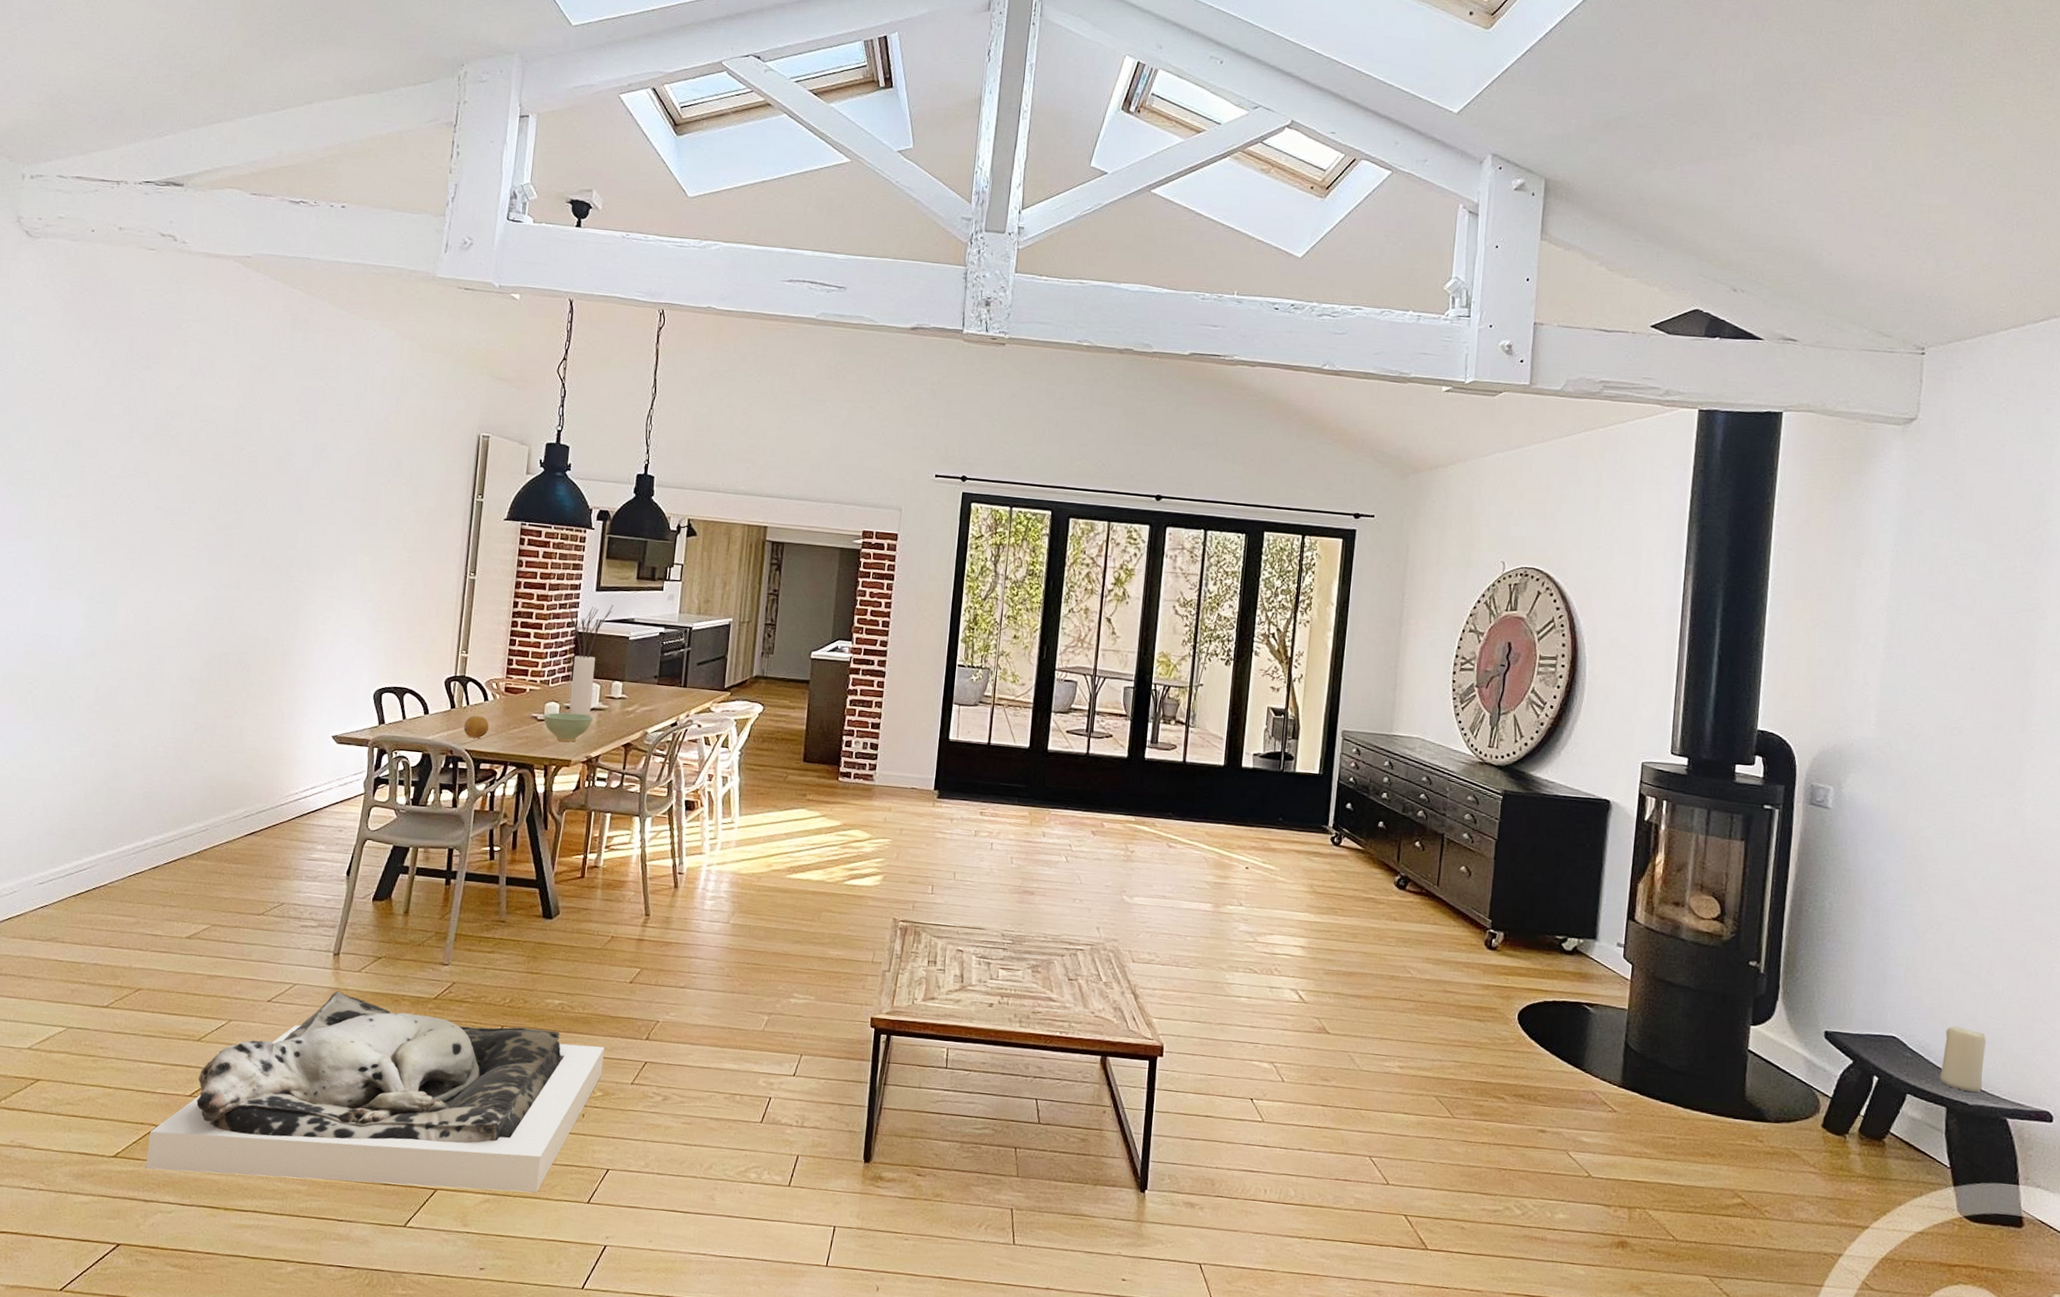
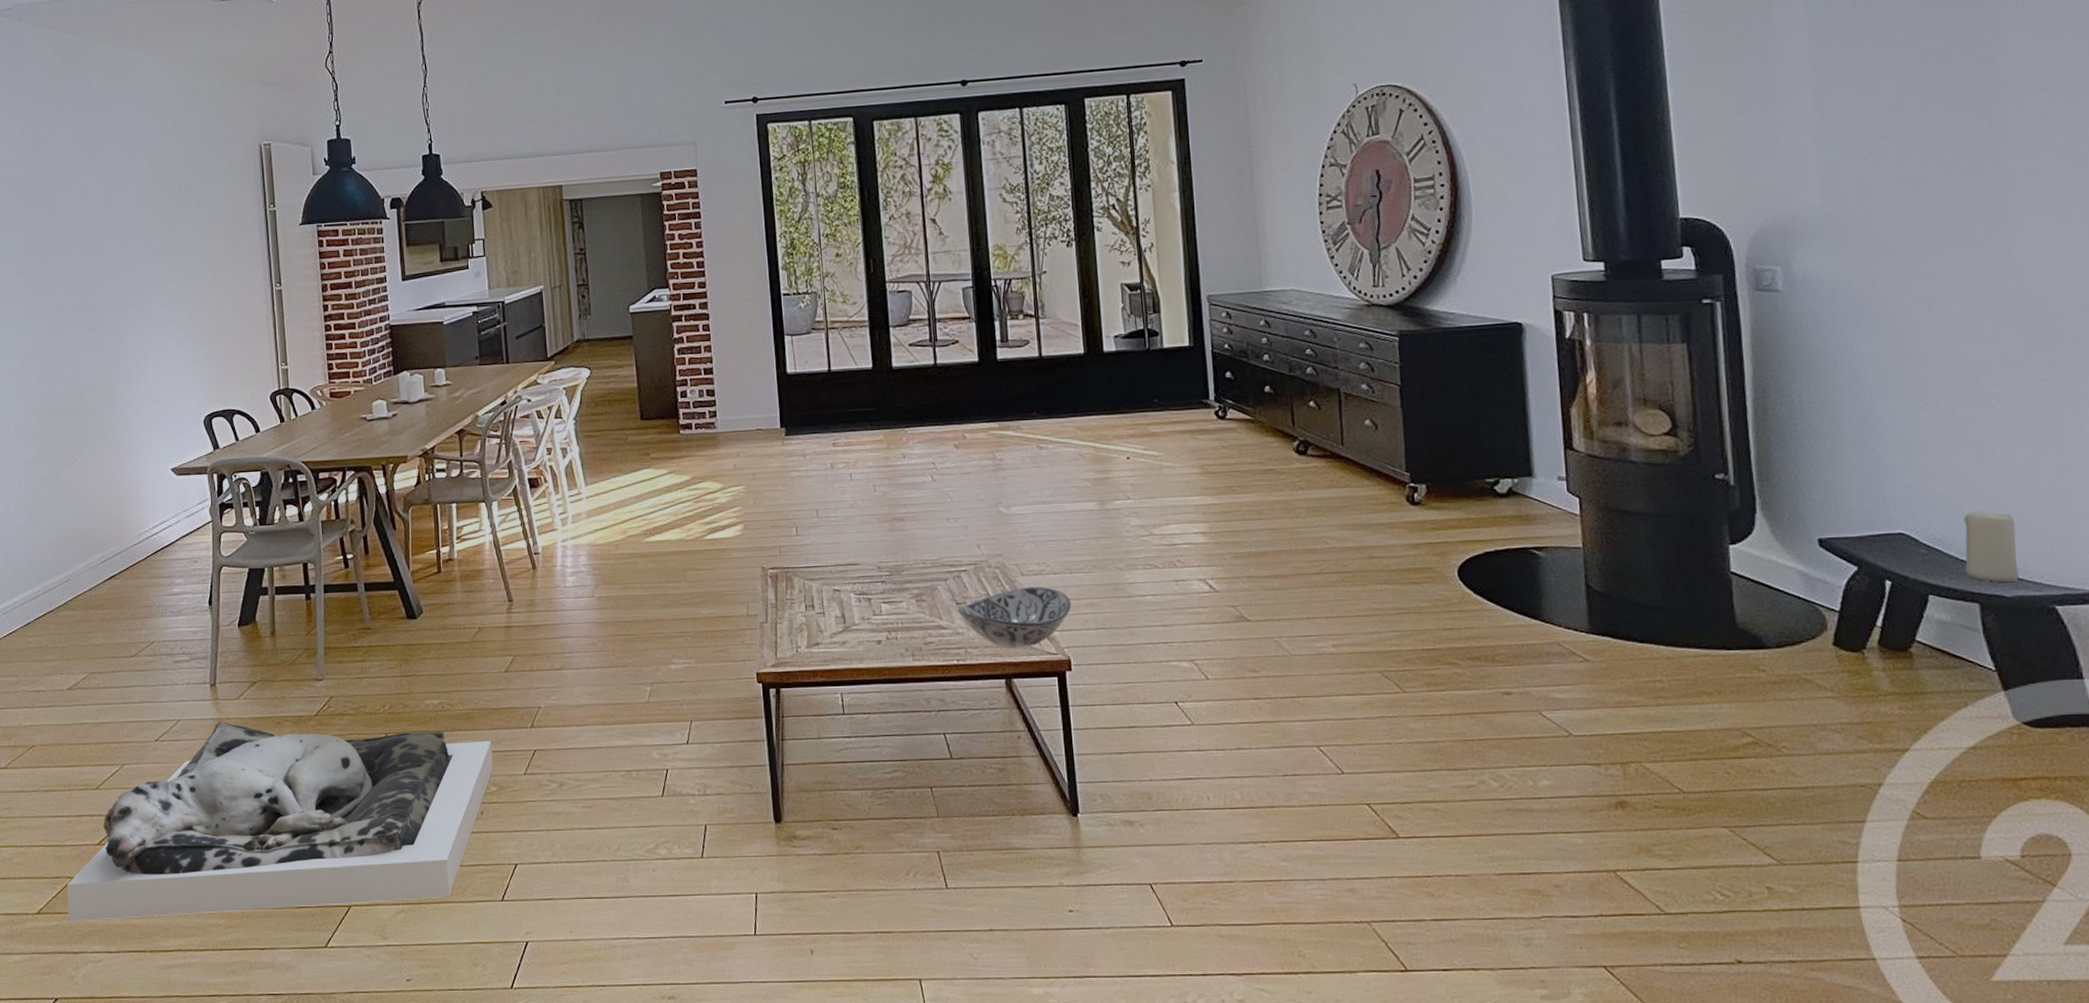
fruit: present [463,715,490,739] -> none [296,425,322,449]
bowl: present [543,712,594,742] -> none [371,407,422,438]
vase: present [569,605,614,716] -> none [379,292,423,410]
decorative bowl: none [1068,973,1174,1030] -> present [957,586,1072,650]

